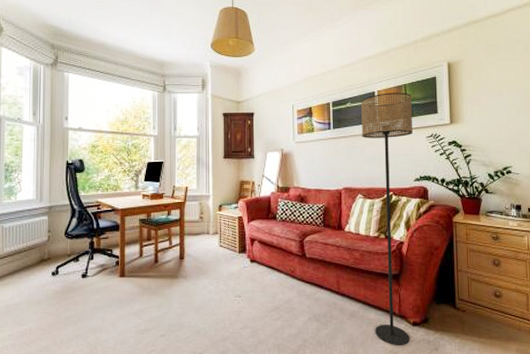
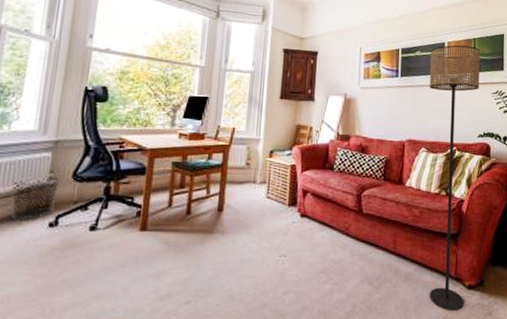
waste bin: none [23,235,57,270] -> present [11,176,61,220]

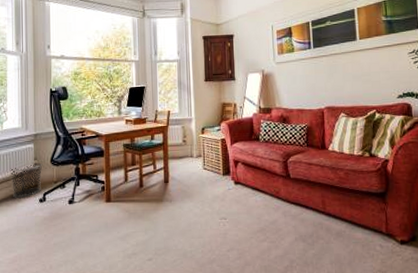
floor lamp: present [429,45,480,312] -> none [341,9,398,265]

